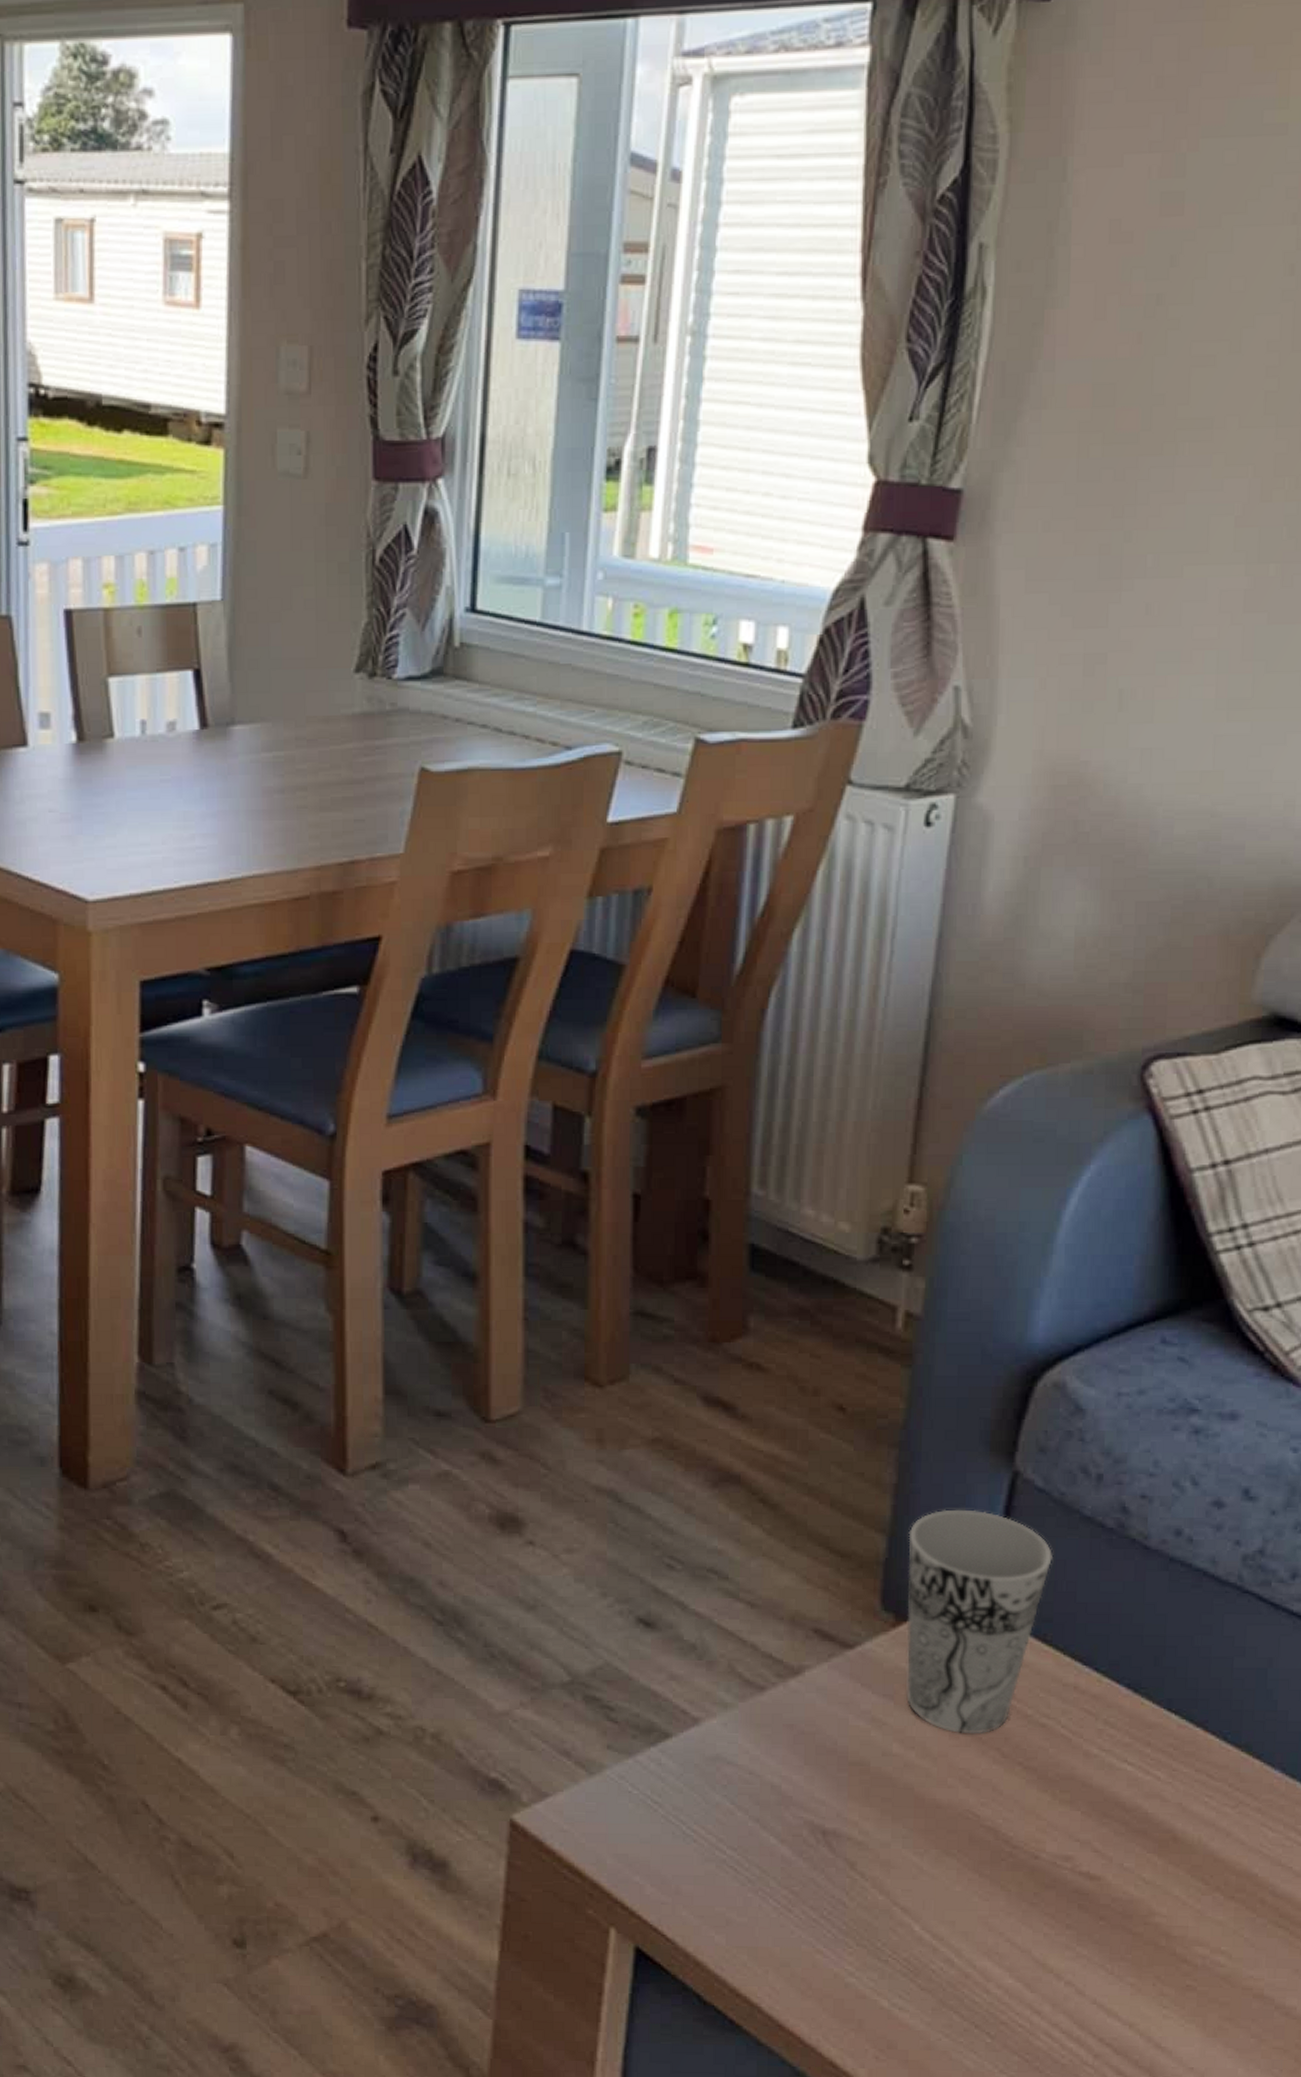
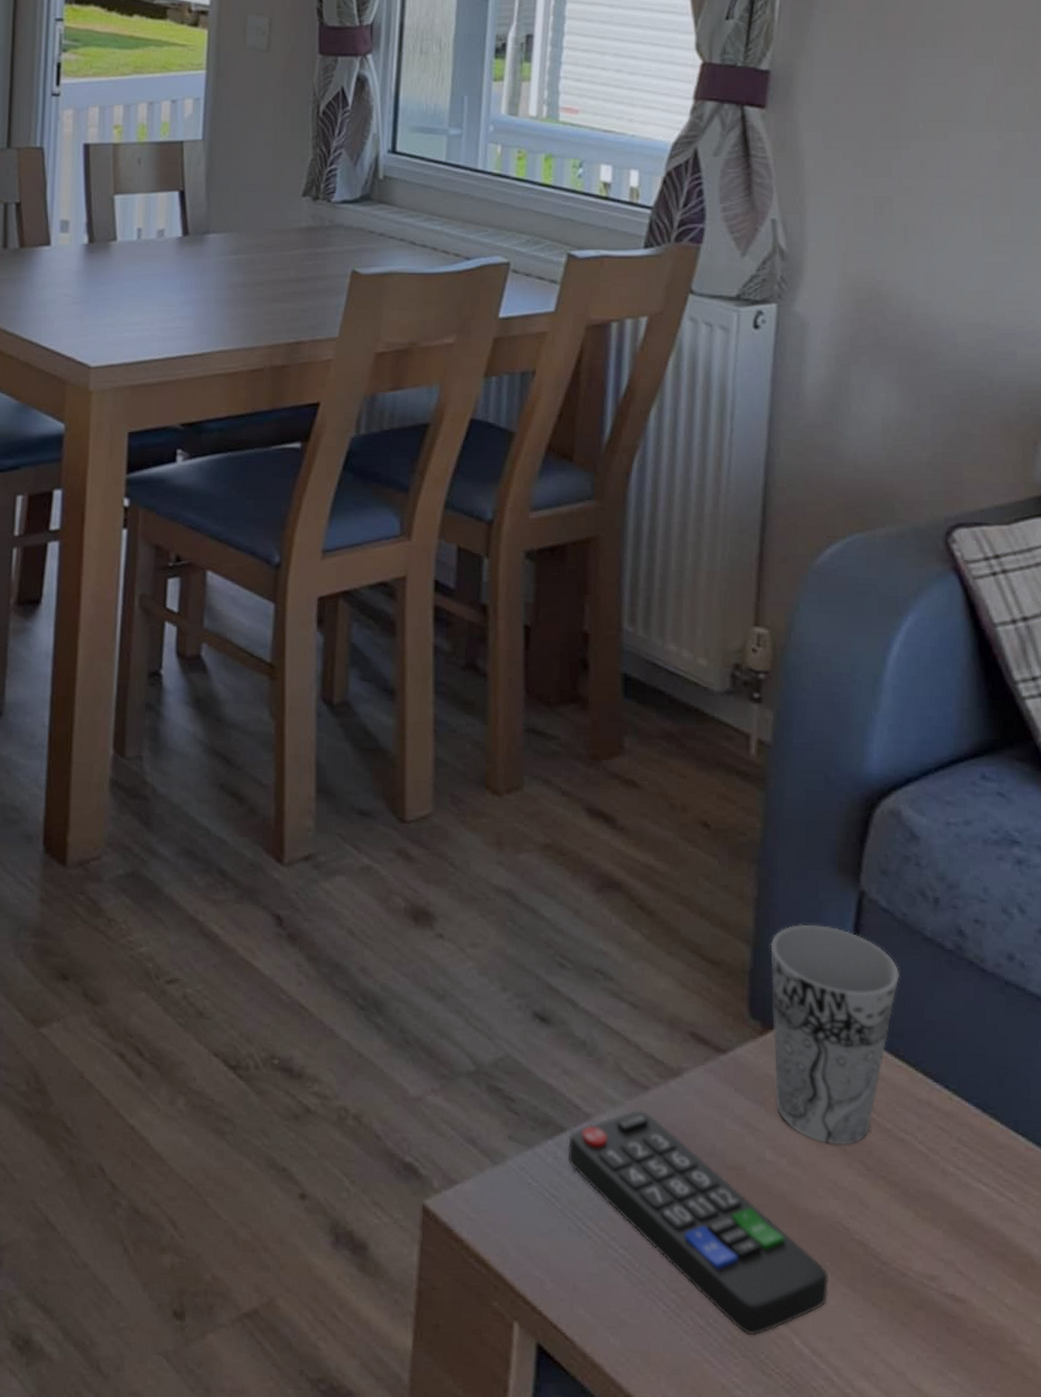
remote control: none [672,1711,955,1925] -> present [567,1109,829,1336]

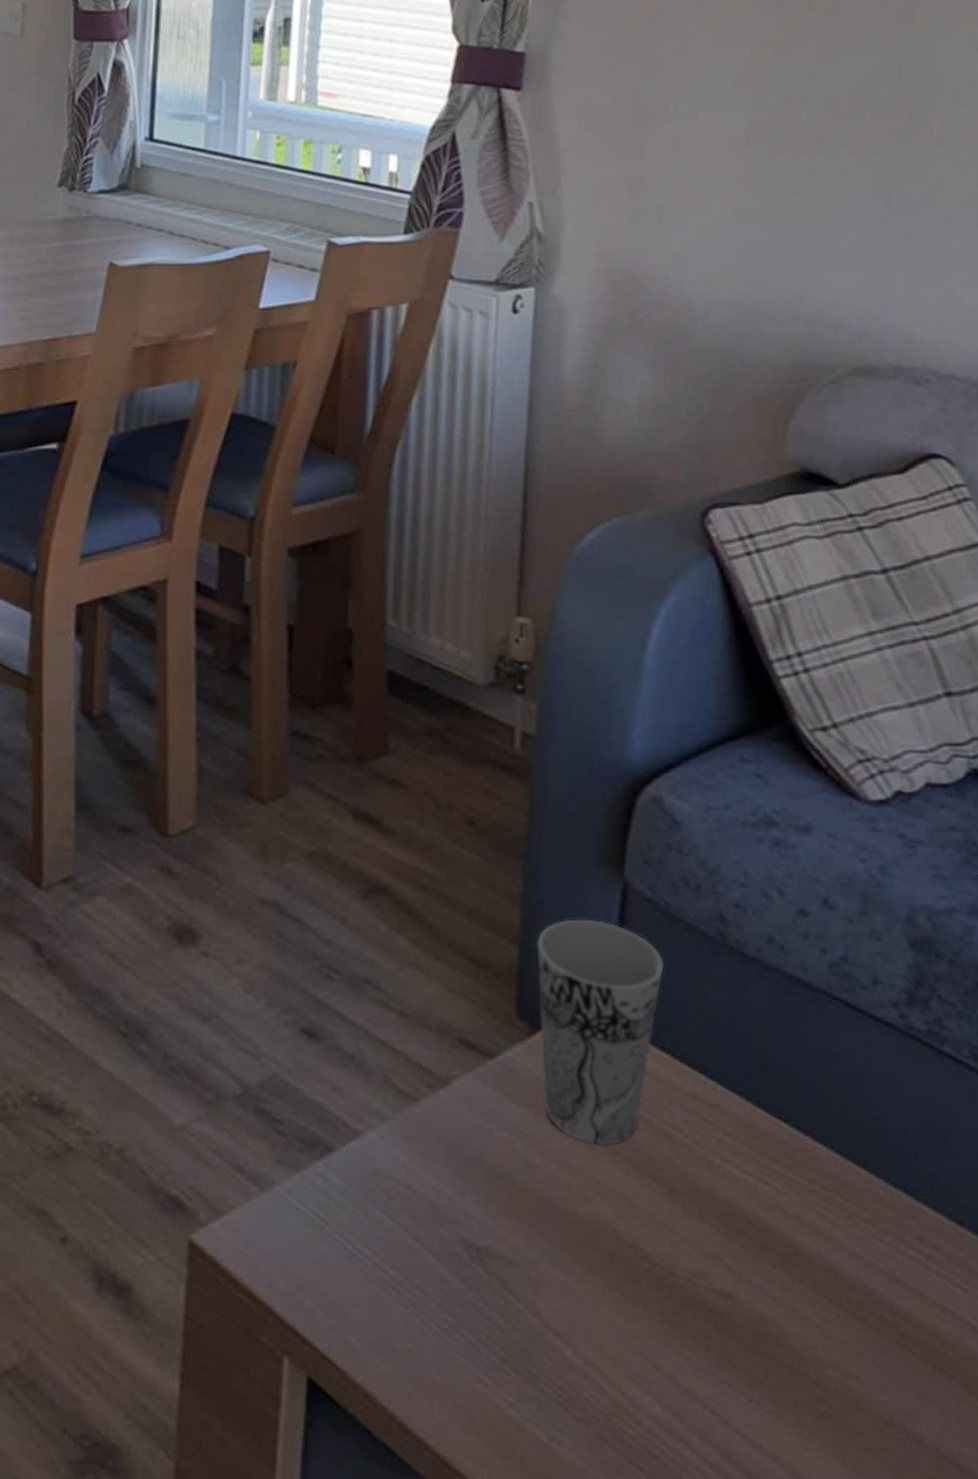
remote control: present [567,1109,829,1336] -> none [336,1122,600,1350]

